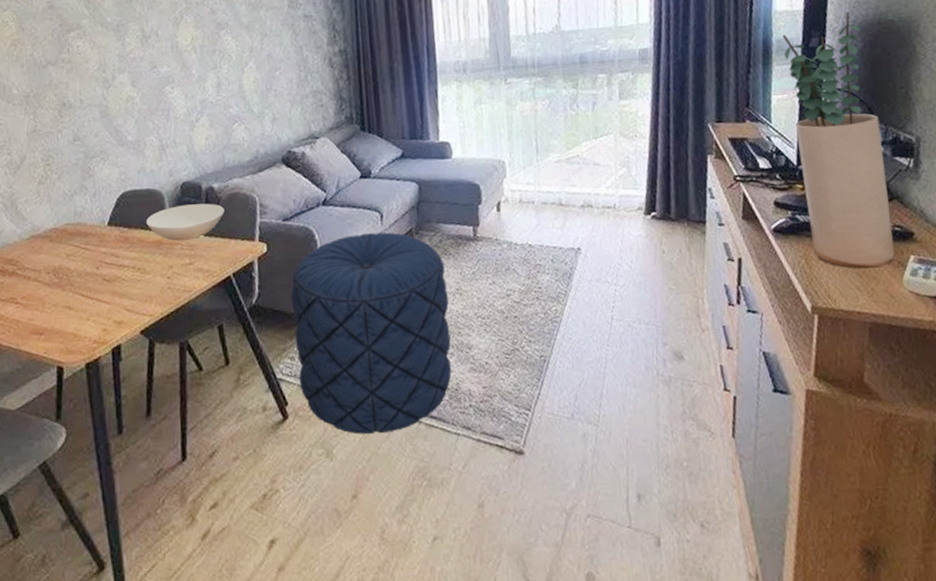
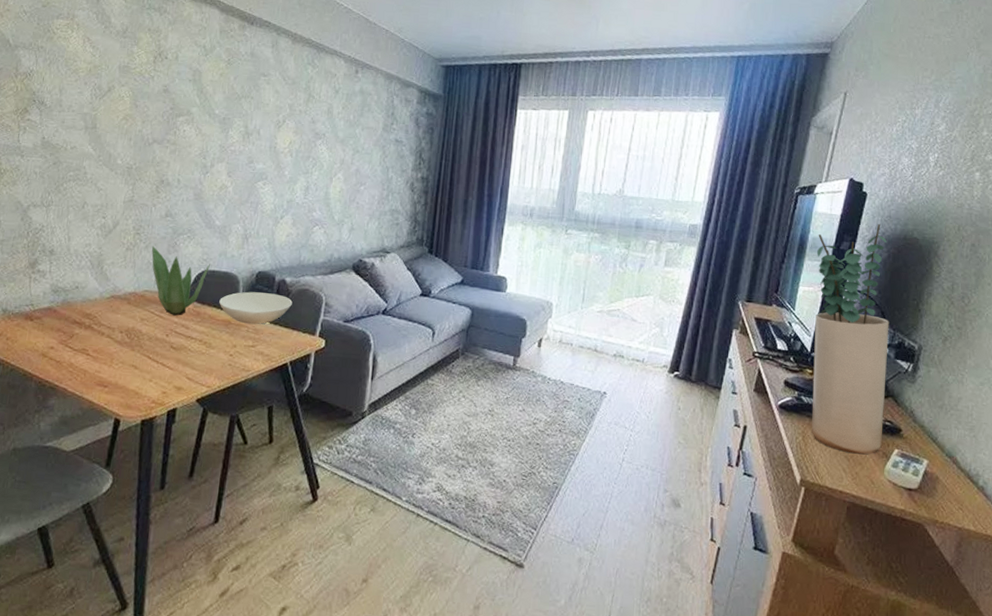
plant: none [65,174,131,246] -> present [152,245,211,316]
pouf: present [290,232,452,434] -> none [333,345,483,528]

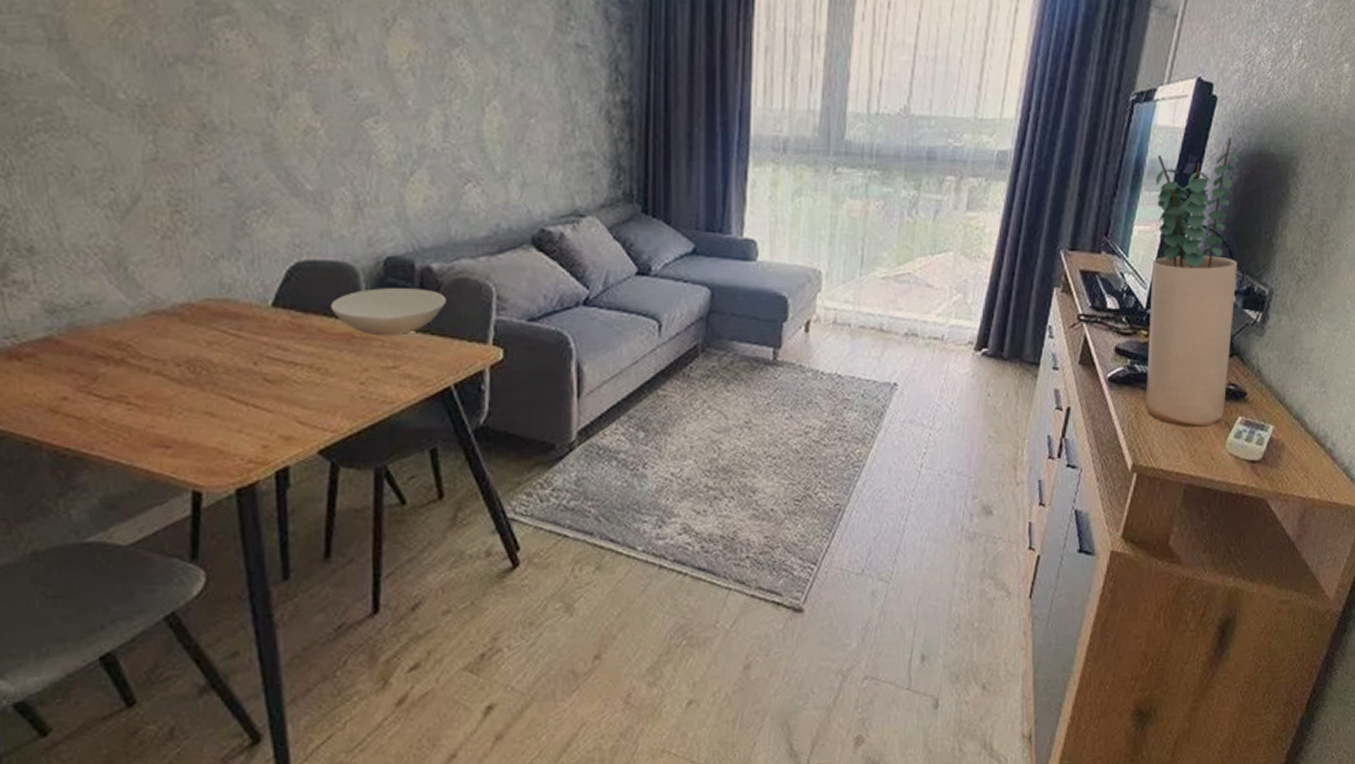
plant: present [152,245,211,316] -> none [206,228,309,333]

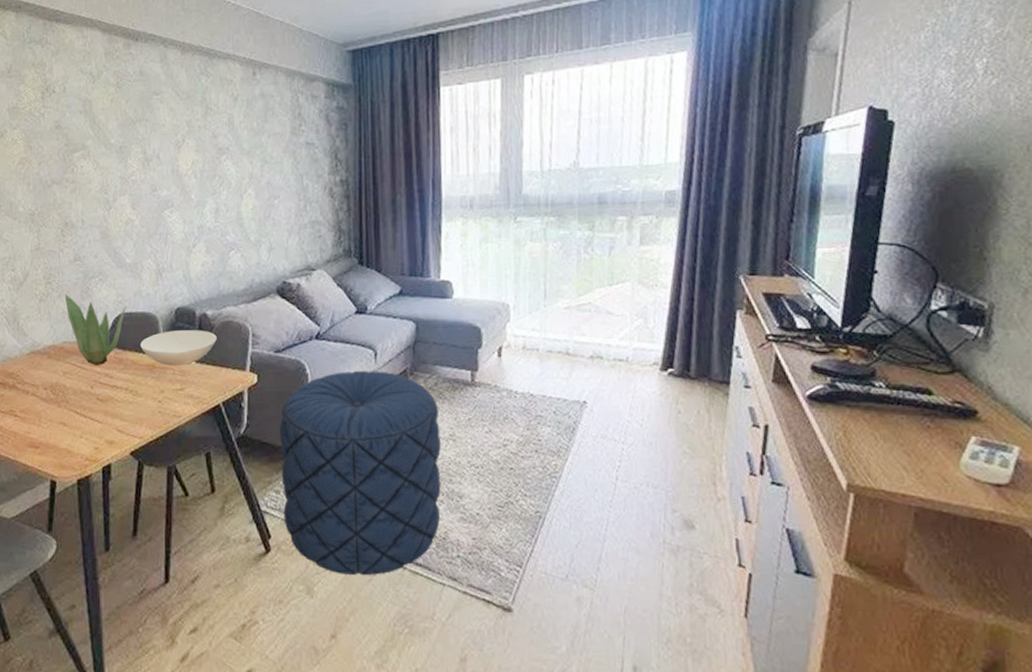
plant: none [206,228,309,333] -> present [65,293,127,365]
pouf: none [532,345,734,587] -> present [279,370,441,576]
vase: present [1145,138,1239,427] -> none [834,158,953,447]

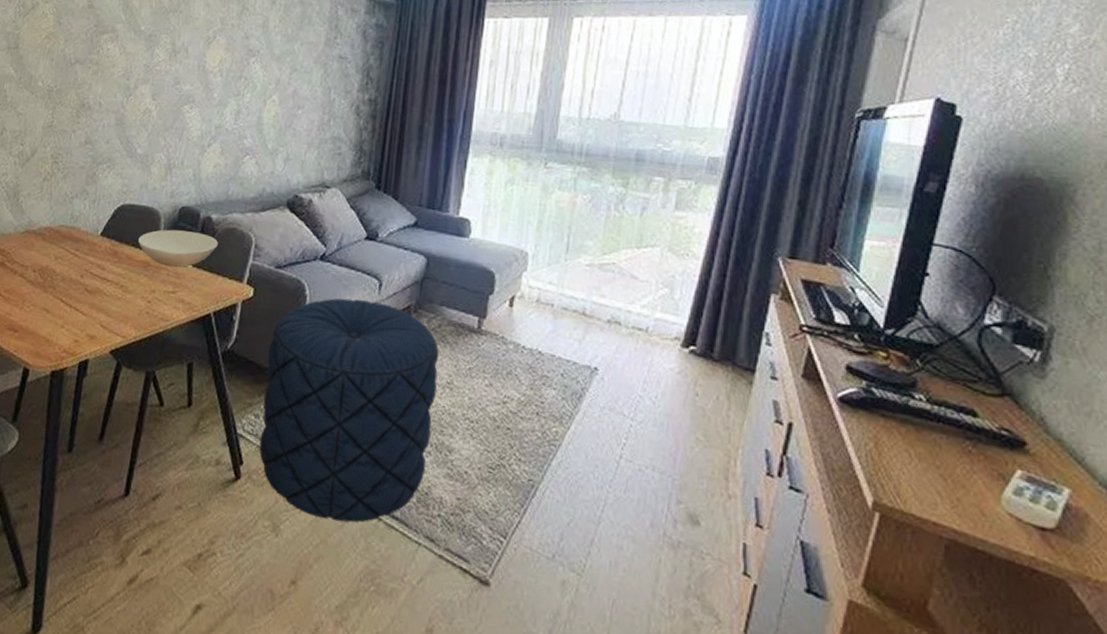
plant: present [65,293,127,365] -> none [69,175,131,255]

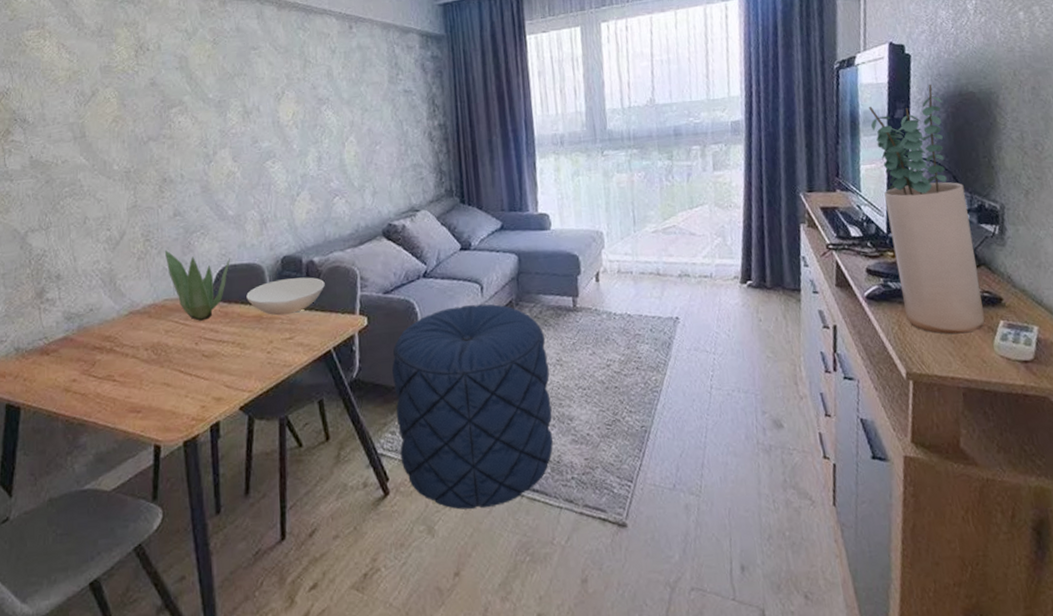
plant: none [69,175,131,255] -> present [165,249,231,321]
vase: none [887,159,1002,475] -> present [868,85,985,334]

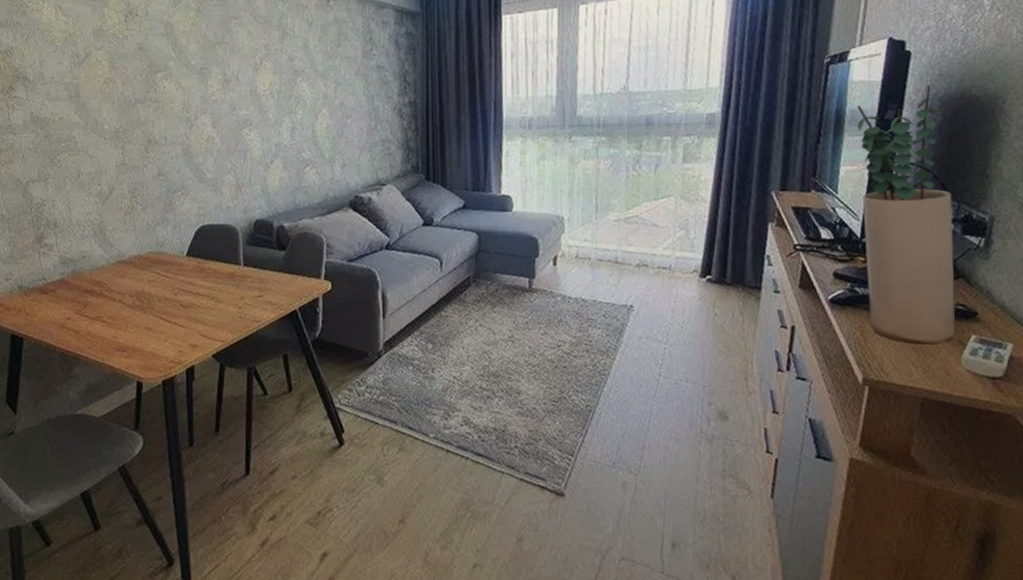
plant: present [165,249,231,321] -> none [149,206,208,274]
bowl: present [246,277,325,316] -> none [221,241,294,275]
pouf: present [391,304,553,510] -> none [351,278,501,466]

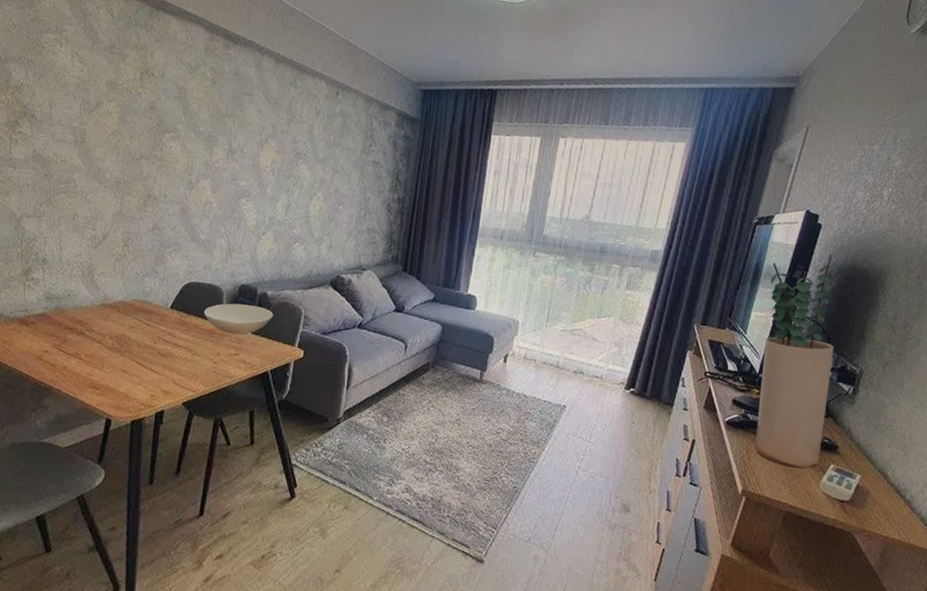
bowl: none [221,241,294,275] -> present [204,303,273,335]

